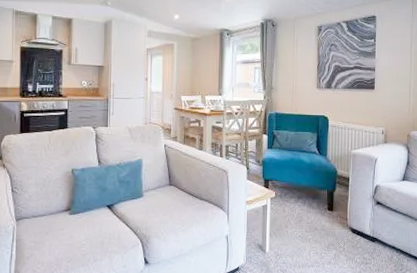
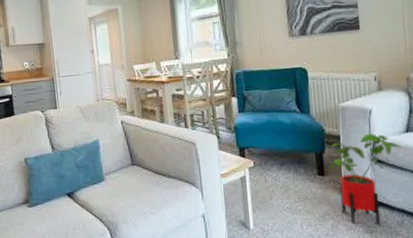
house plant: none [338,178,397,258] -> present [330,133,401,225]

